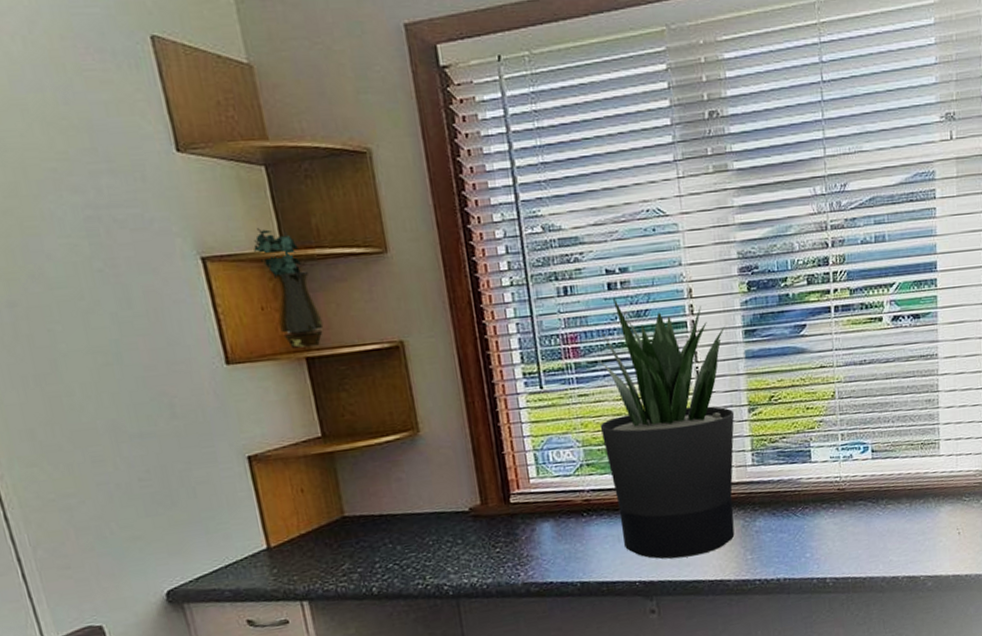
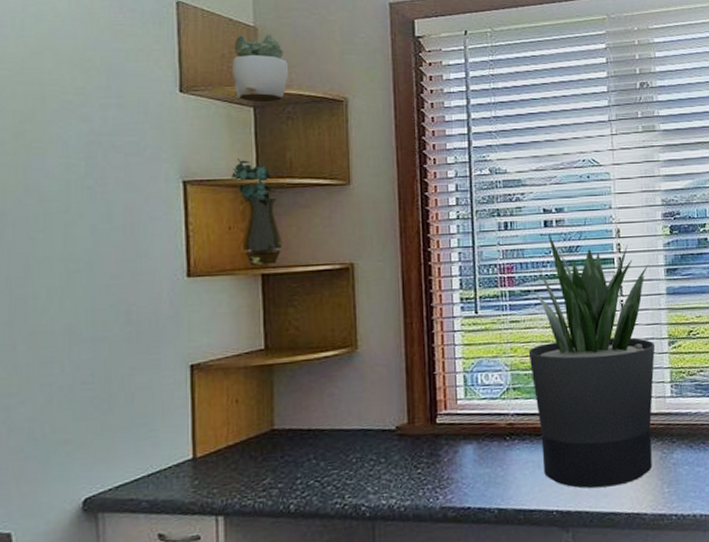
succulent plant: none [228,72,299,160] -> present [231,34,289,103]

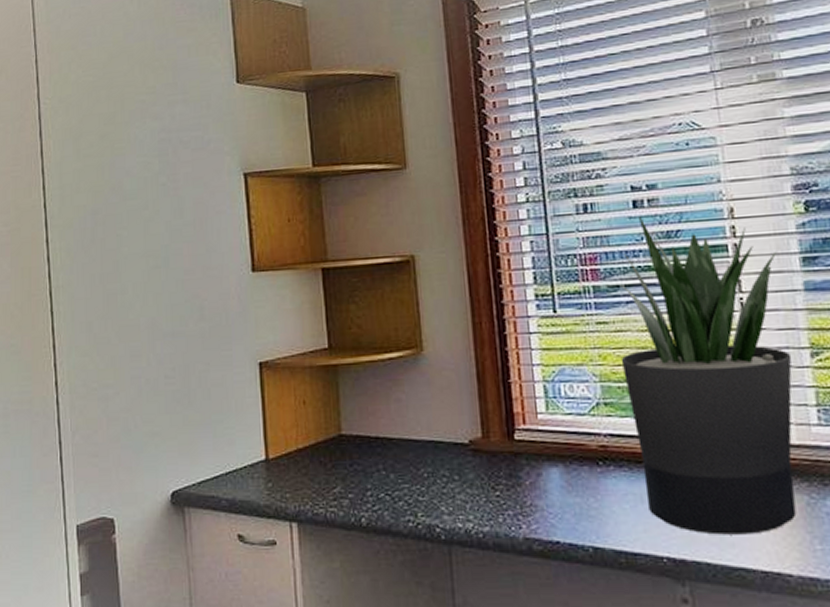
succulent plant: present [231,34,289,103] -> none [282,13,339,87]
vase: present [231,159,283,265] -> none [288,147,341,259]

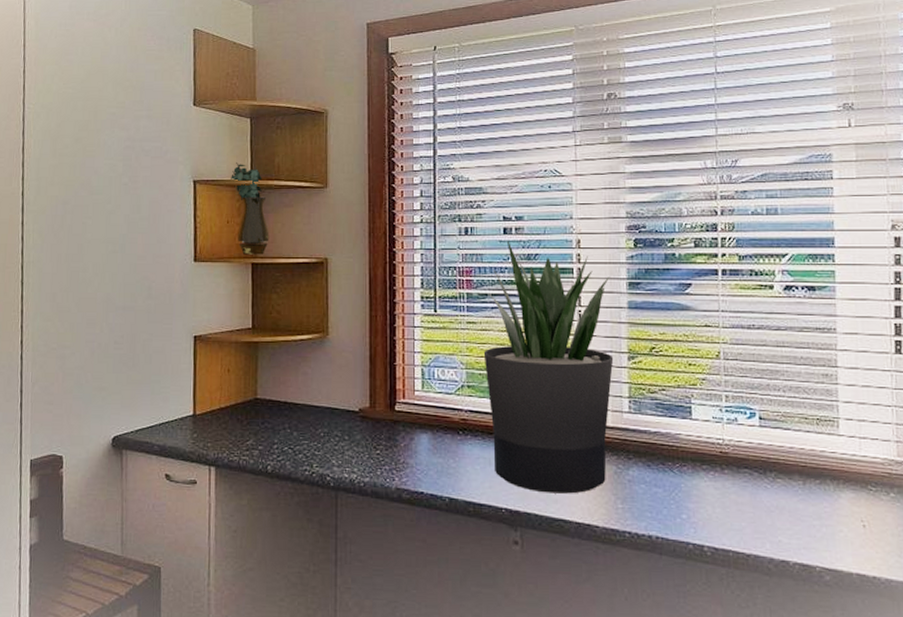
vase: none [288,147,341,259] -> present [231,163,270,255]

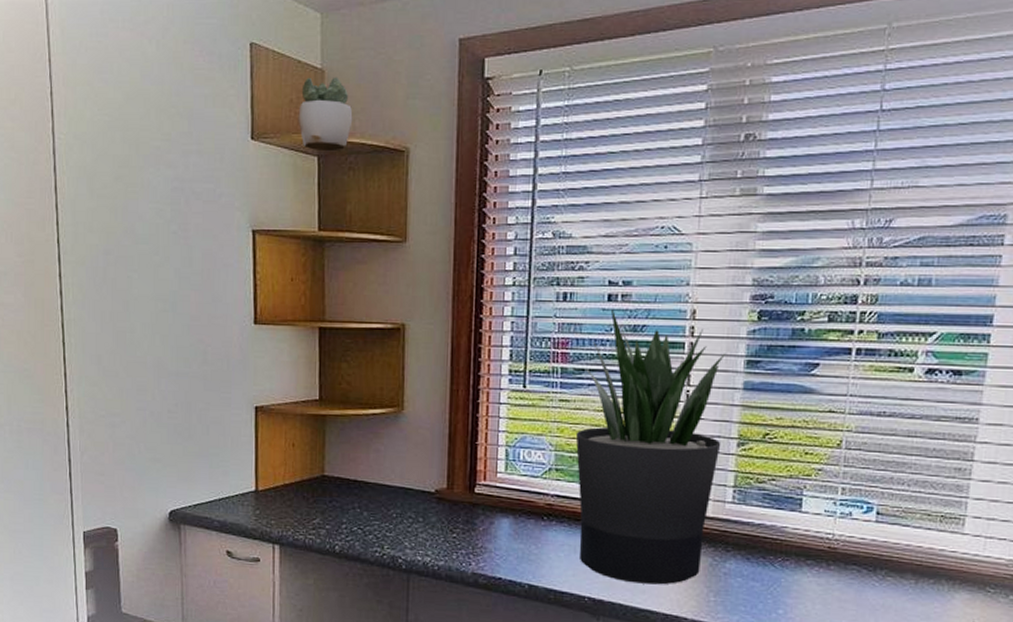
vase: present [231,163,270,255] -> none [295,210,339,318]
succulent plant: none [233,54,280,114] -> present [298,76,353,152]

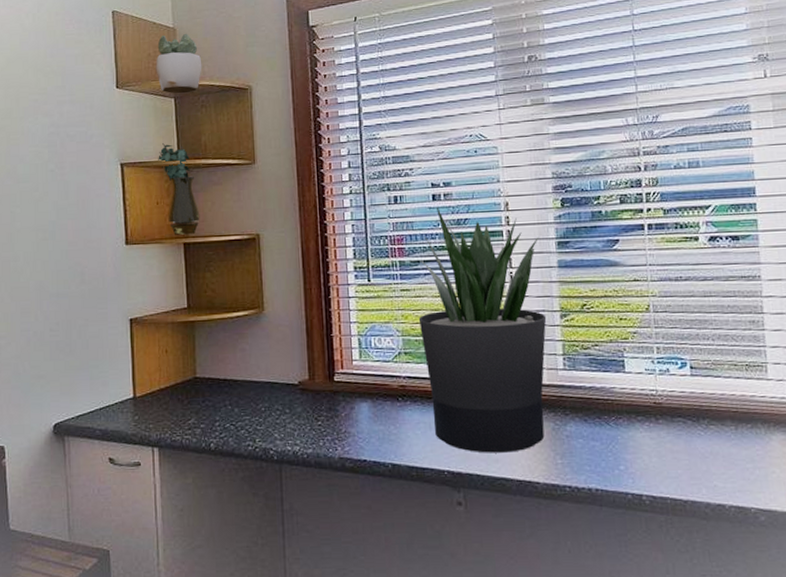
vase: none [295,210,339,318] -> present [158,143,200,235]

